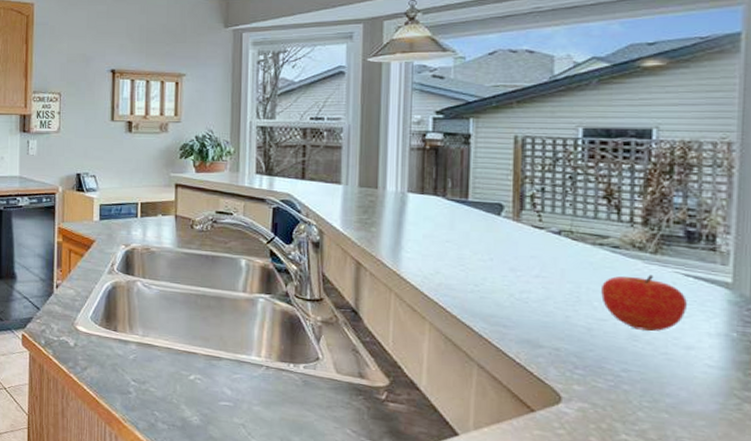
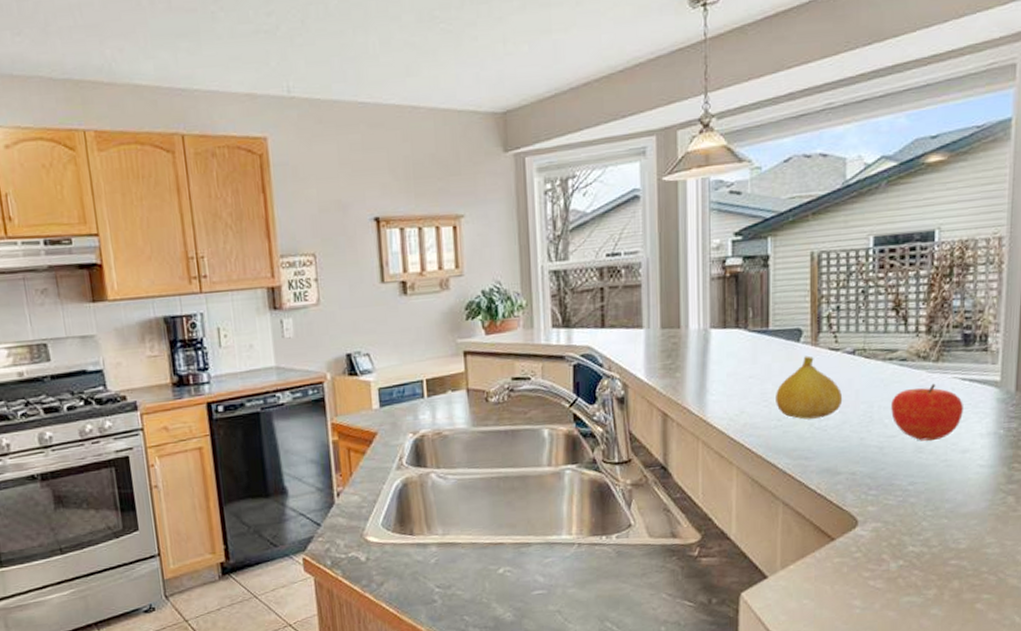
fruit: none [473,229,547,290] -> present [776,356,843,420]

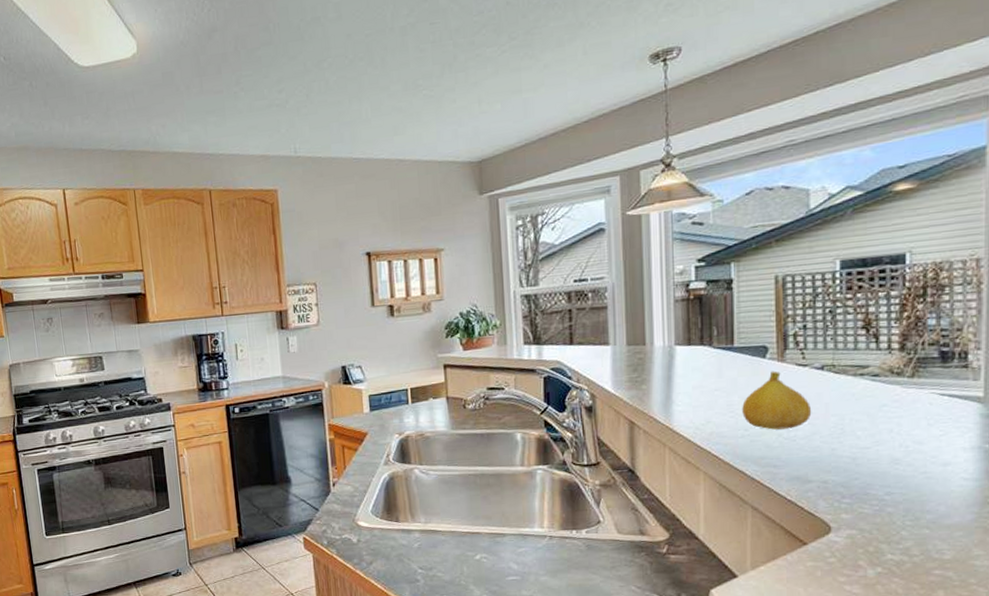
fruit: present [891,383,963,442] -> none [864,398,943,454]

